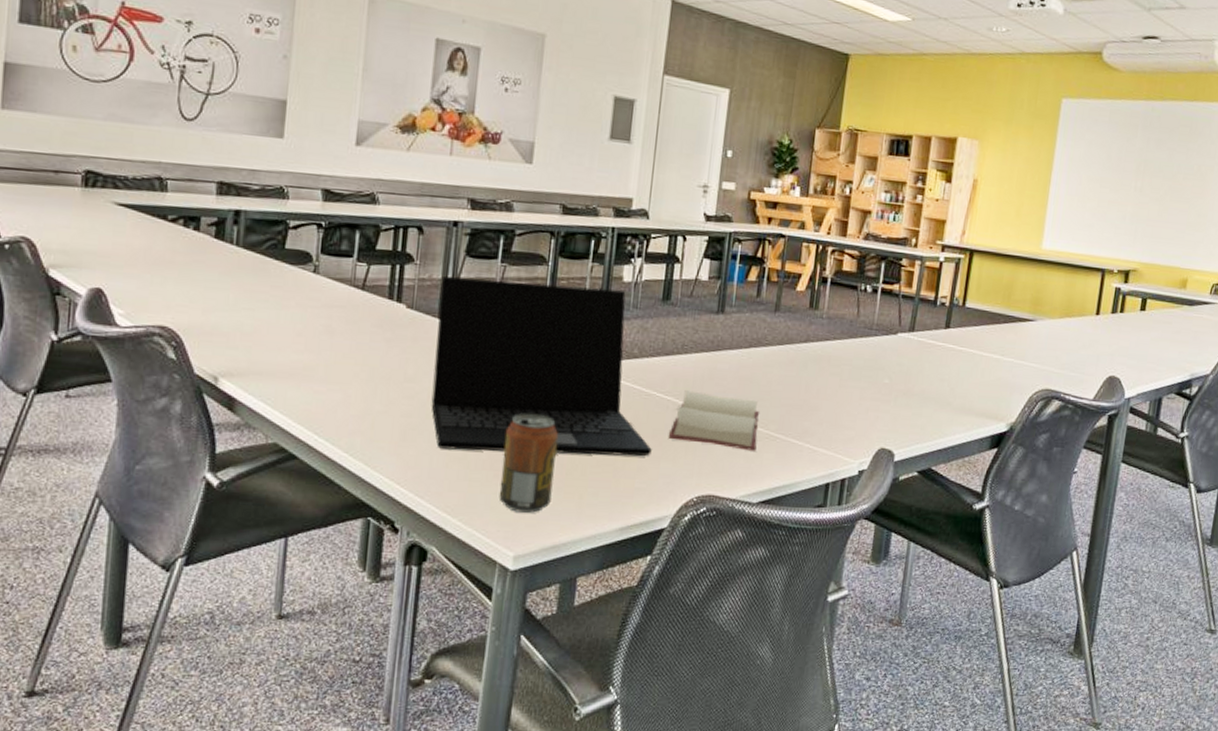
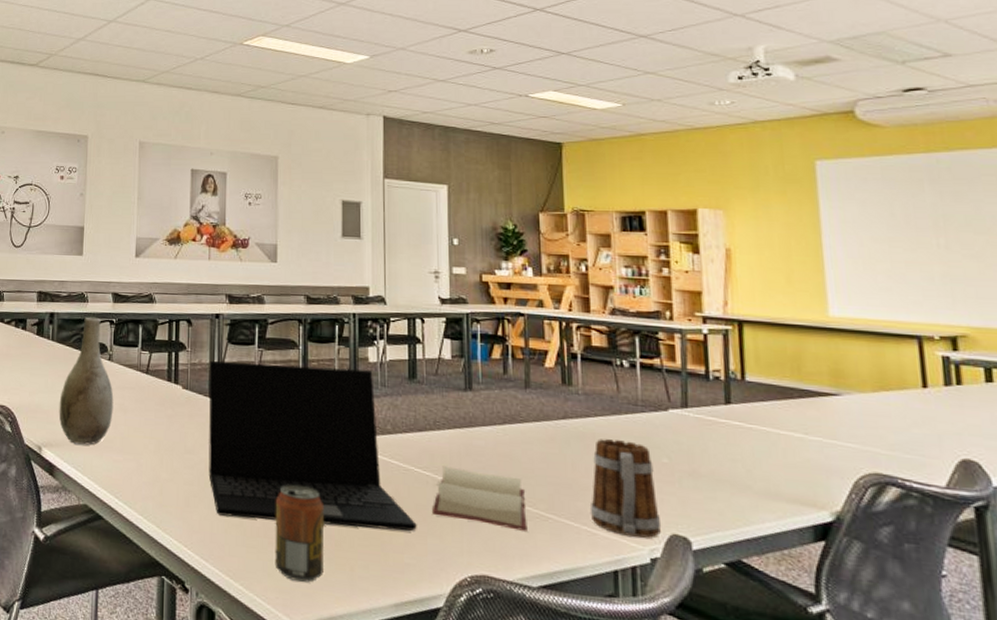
vase: none [243,217,318,374] -> present [59,317,114,445]
mug: none [814,361,876,453] -> present [589,439,662,538]

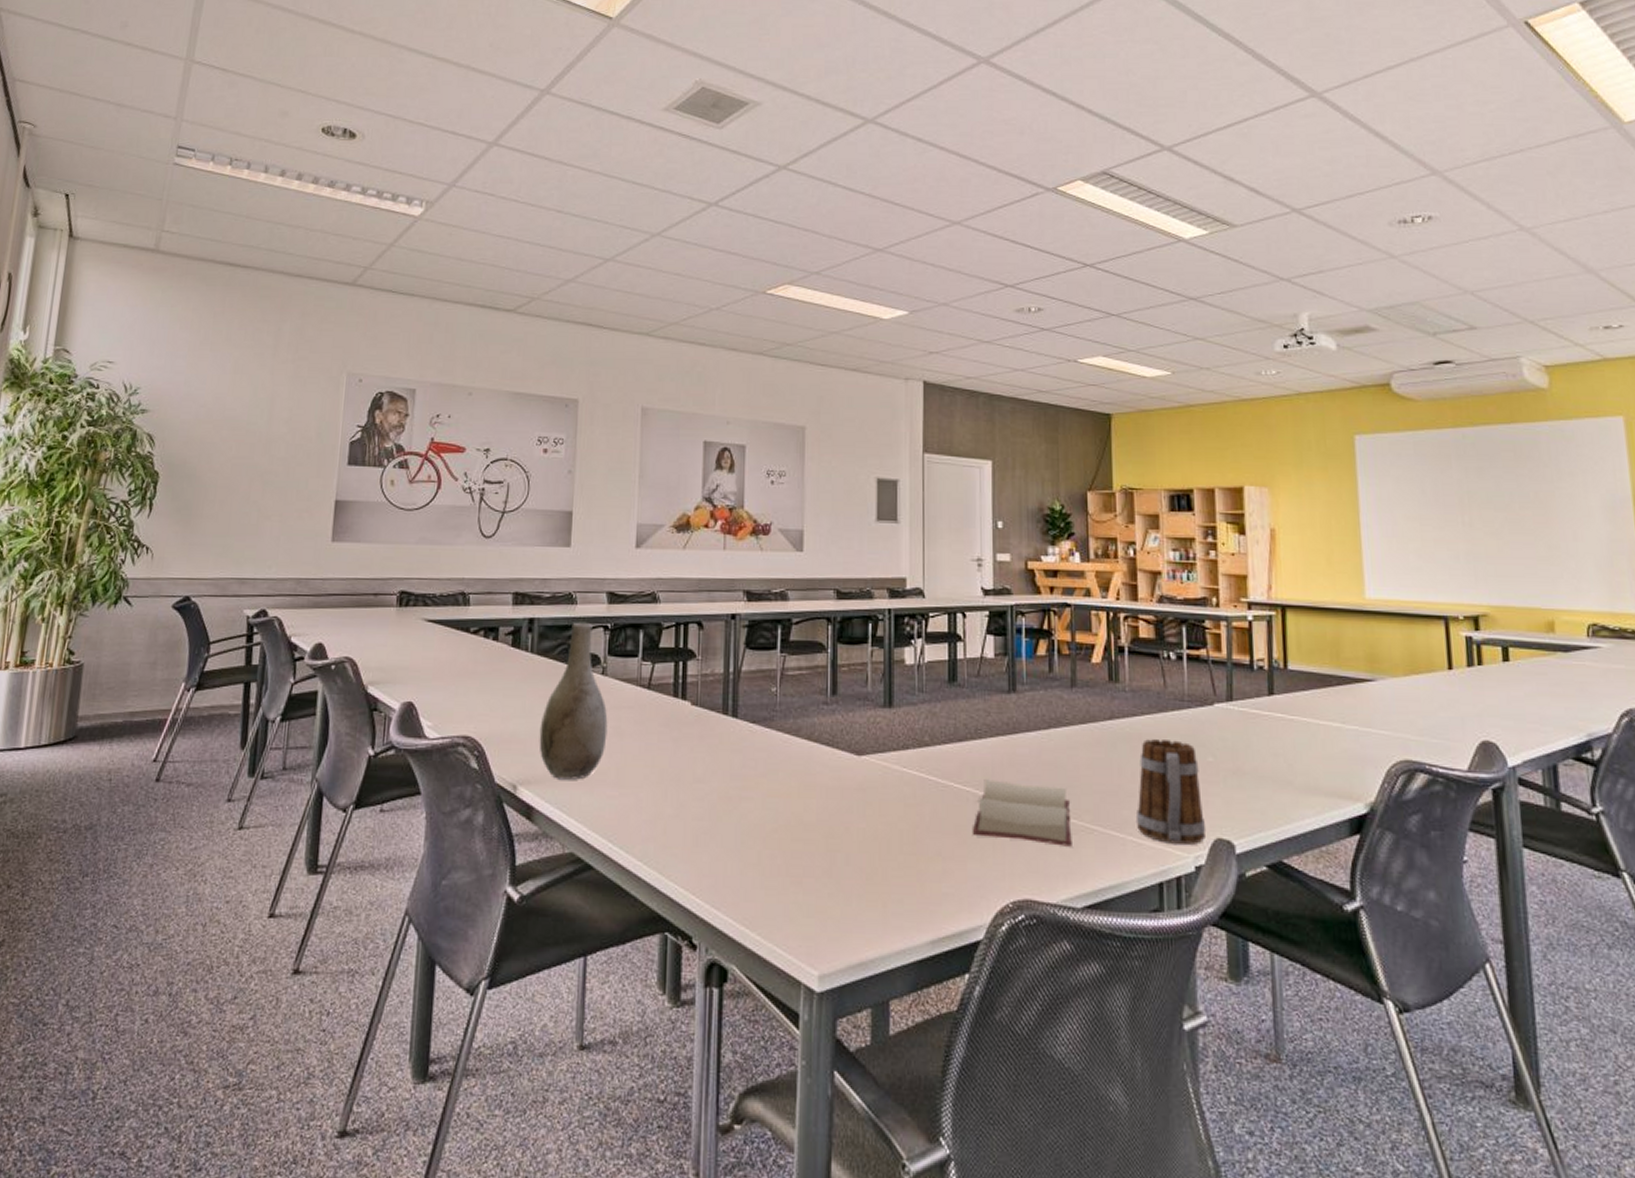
laptop: present [208,361,417,531] -> none [721,670,956,857]
beverage can: present [275,484,324,582] -> none [797,811,853,925]

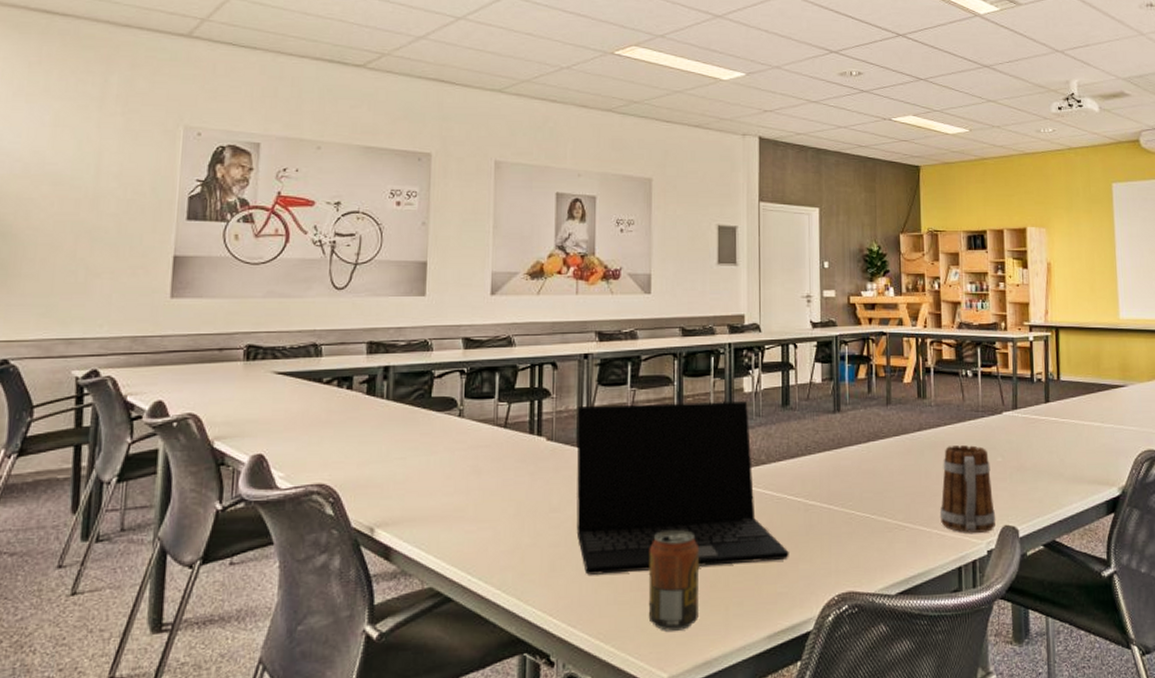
vase: present [539,622,608,780] -> none [396,367,465,519]
laptop: none [721,670,956,857] -> present [576,401,789,575]
beverage can: none [797,811,853,925] -> present [648,529,698,631]
hardback book: present [973,779,1072,847] -> none [804,490,888,543]

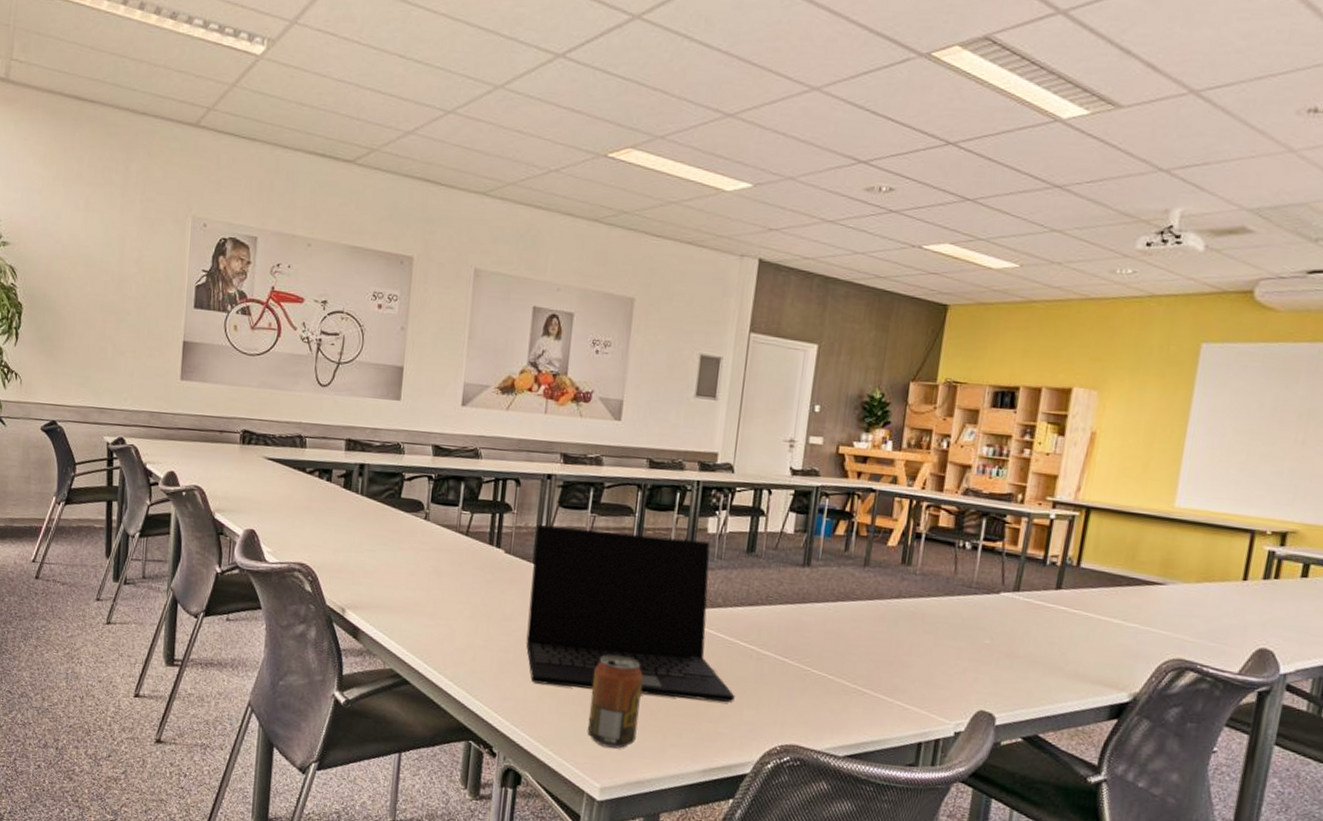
mug: present [939,445,996,533] -> none [905,619,975,714]

